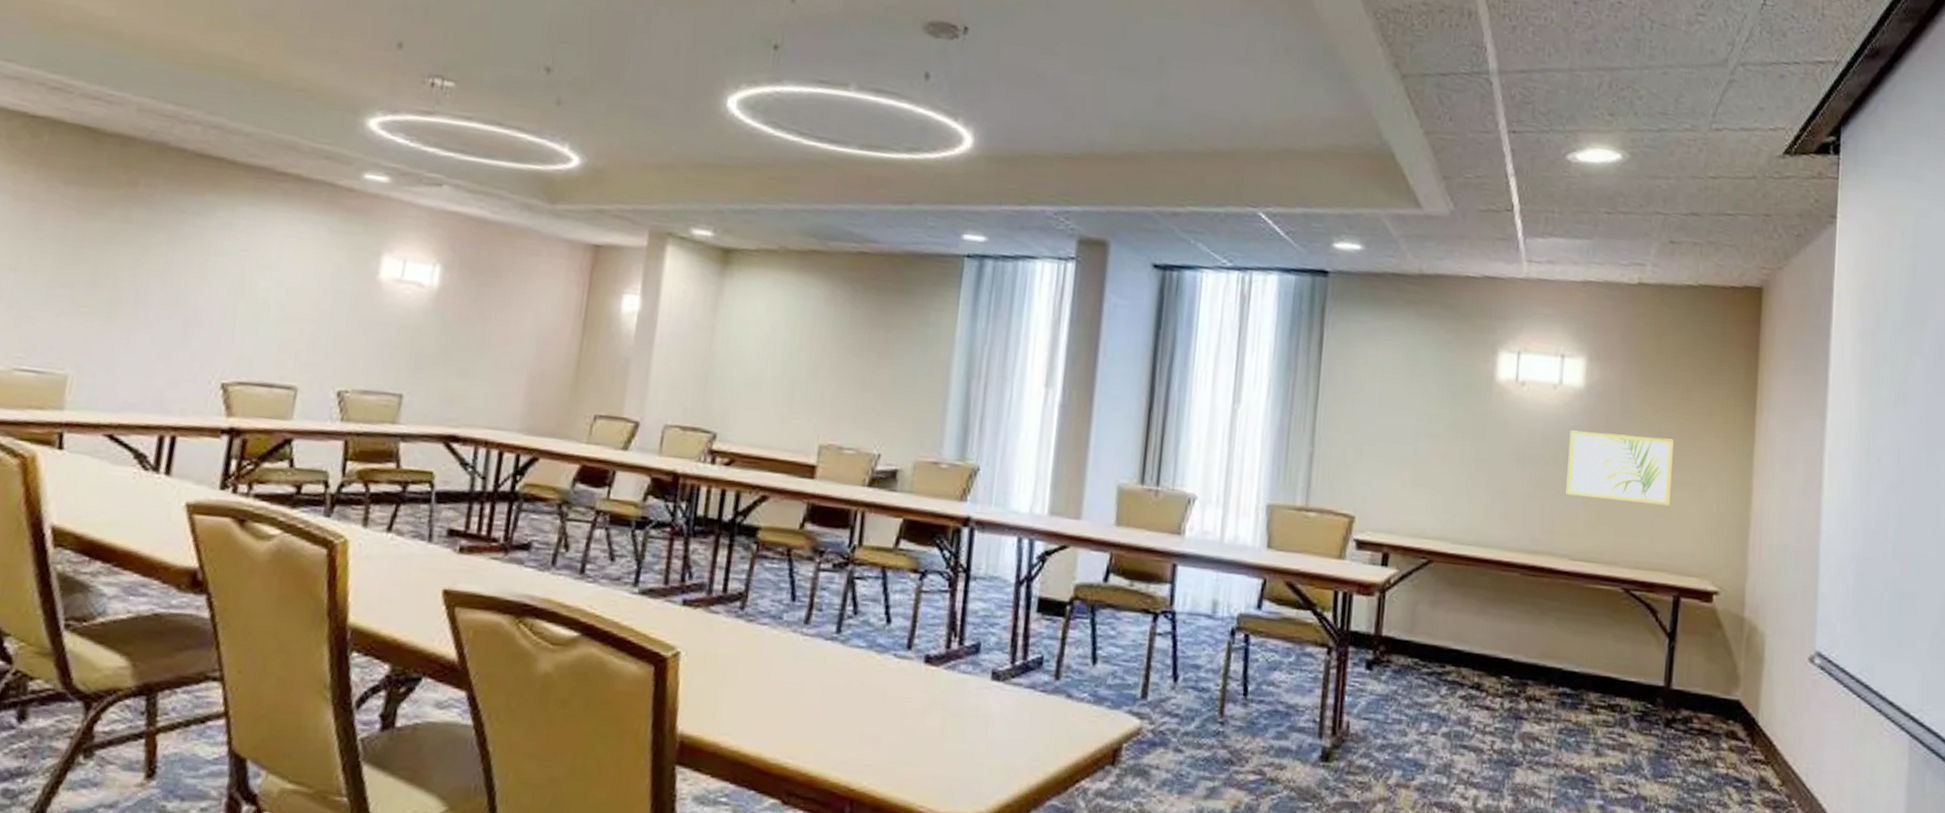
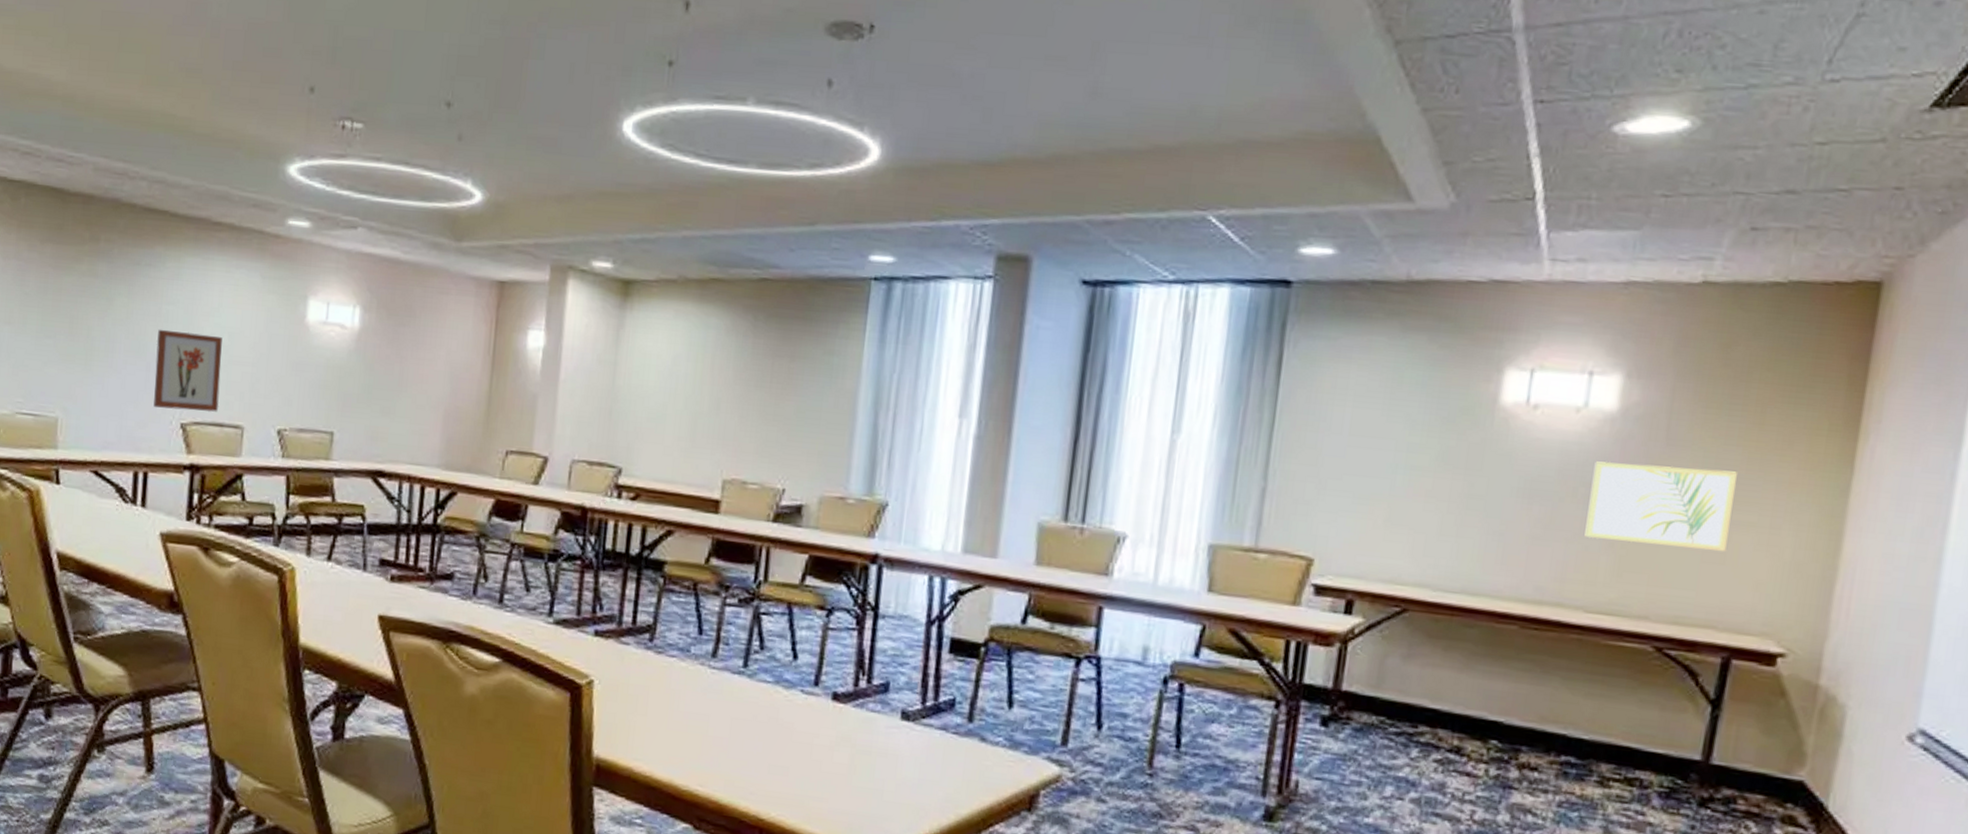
wall art: none [189,281,279,372] -> present [153,329,222,413]

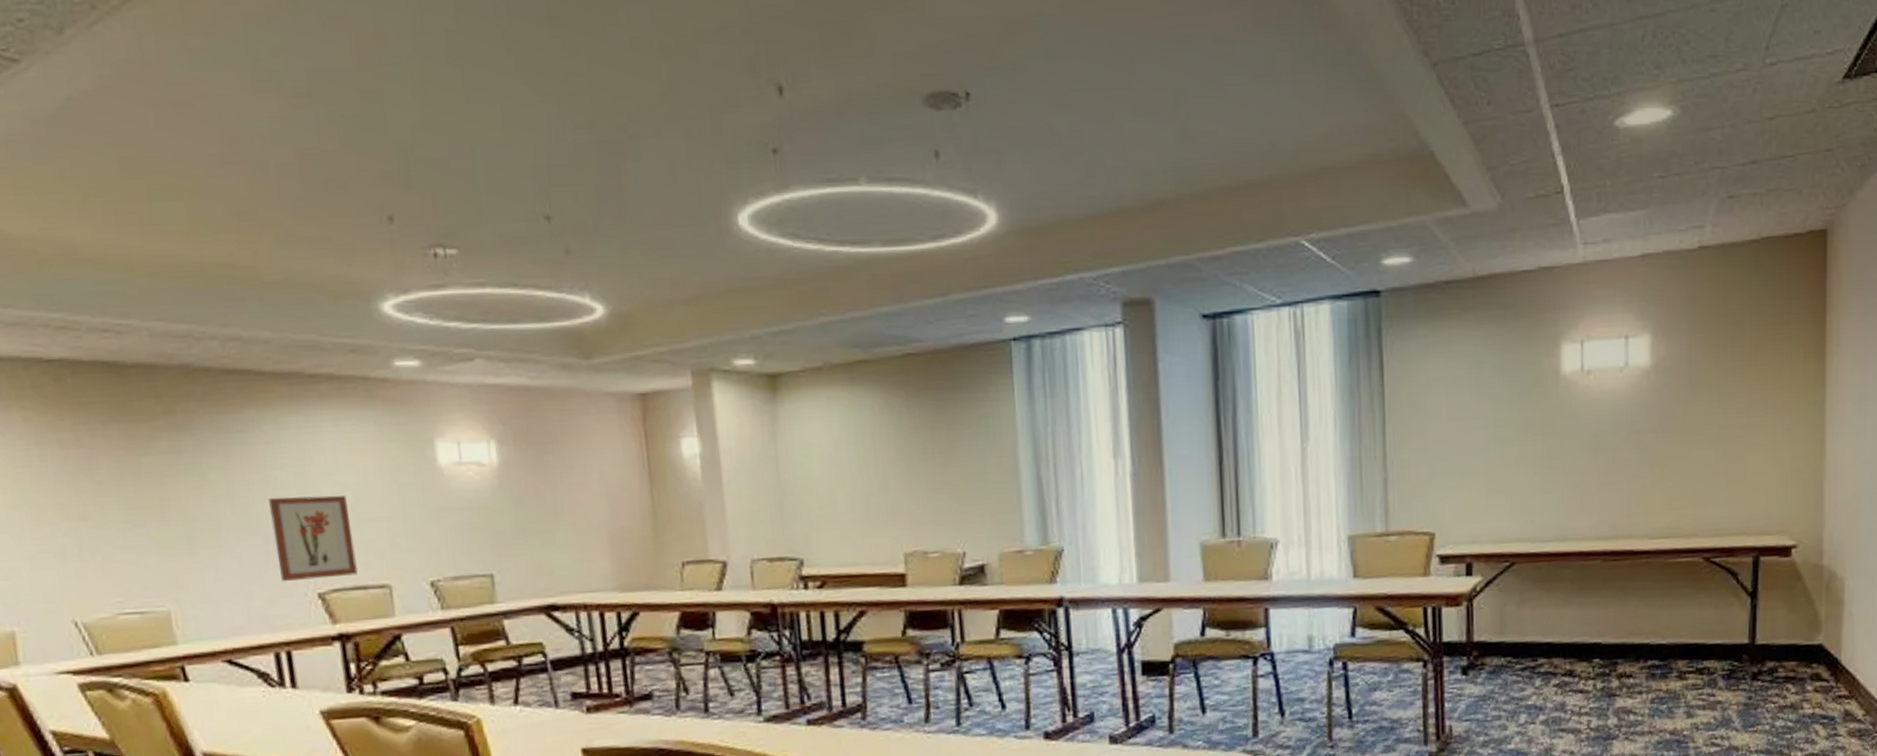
wall art: present [1584,461,1737,551] -> none [1640,402,1744,476]

